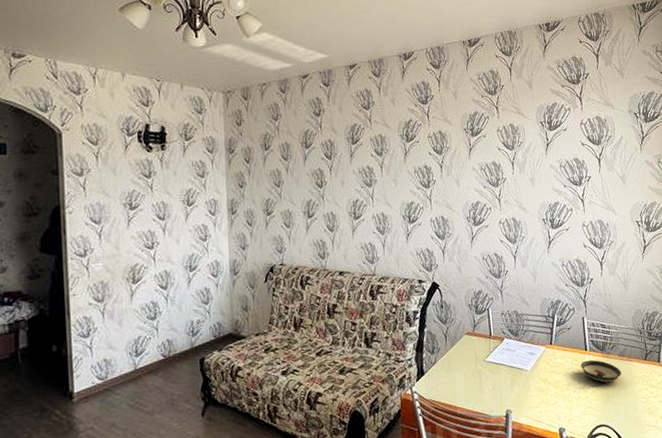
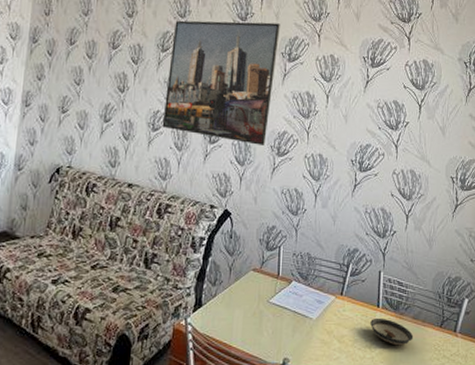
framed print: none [360,102,462,218] -> present [162,20,280,145]

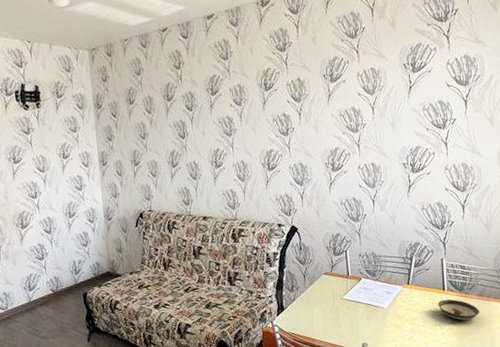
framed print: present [162,20,280,145] -> none [219,47,320,165]

